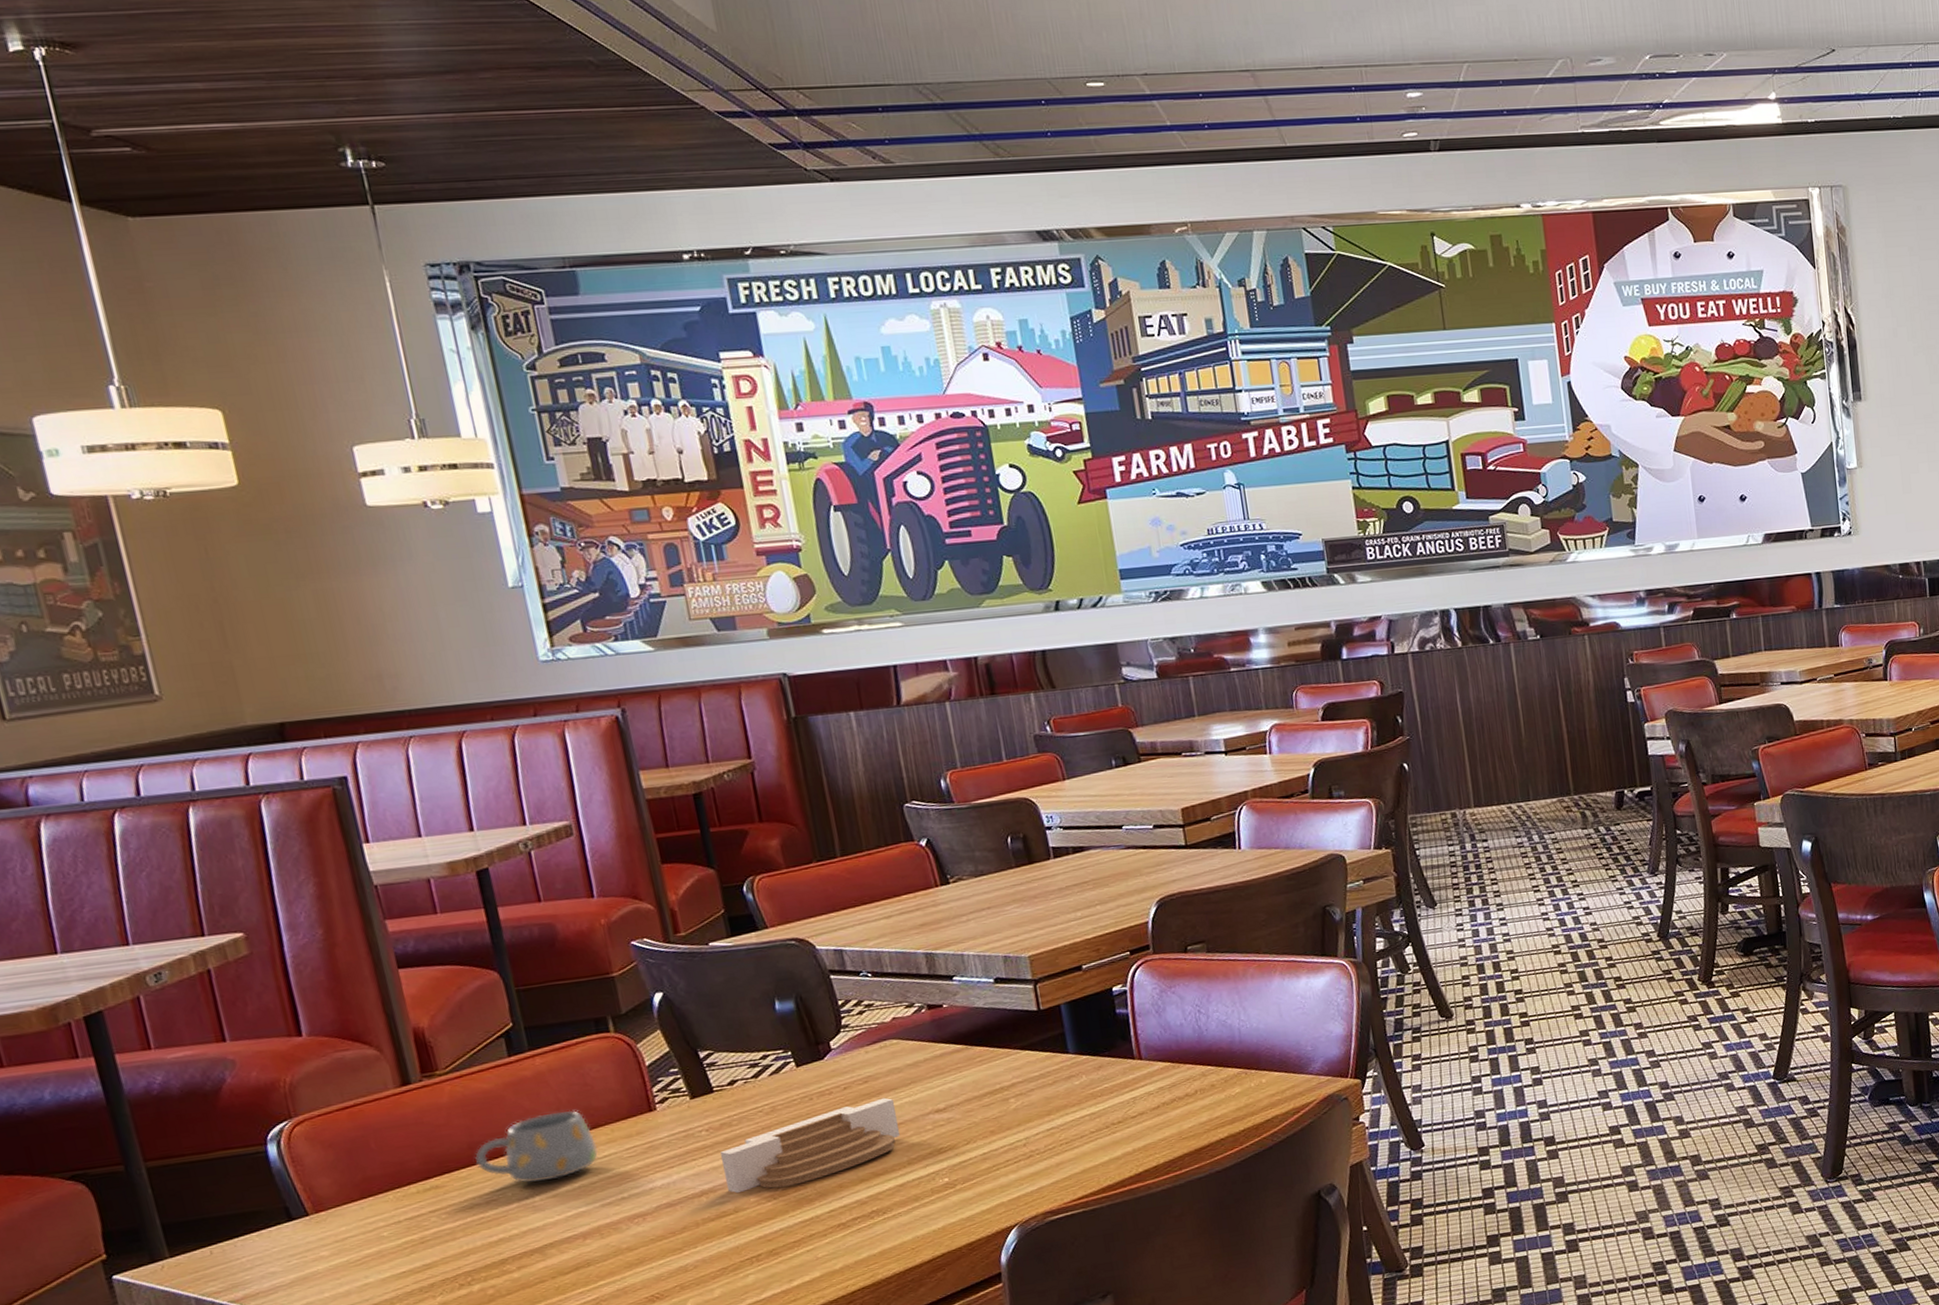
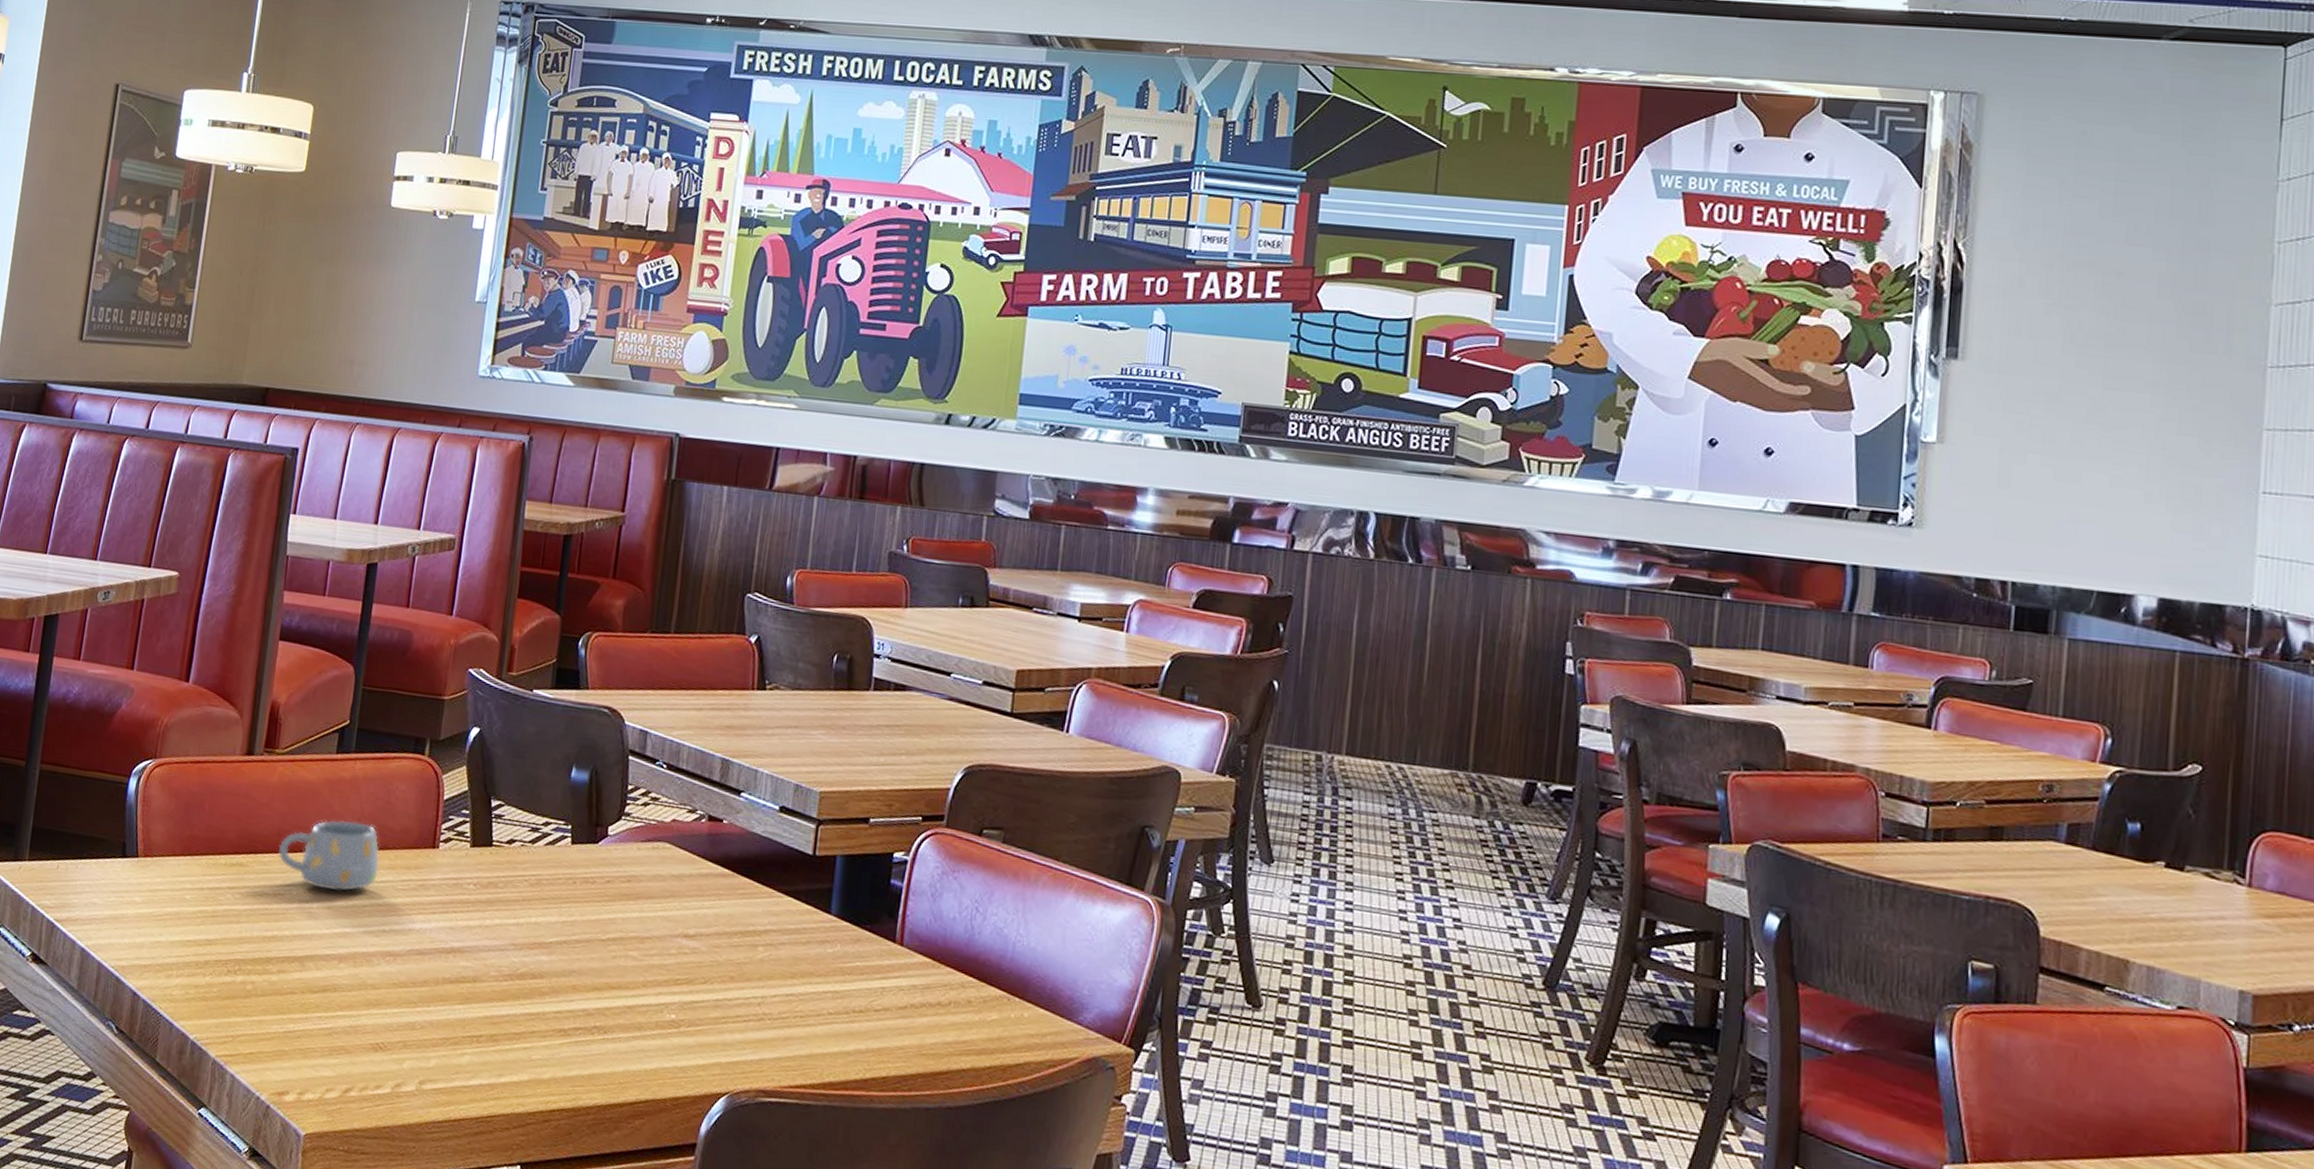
architectural model: present [720,1097,900,1194] -> none [474,901,648,972]

